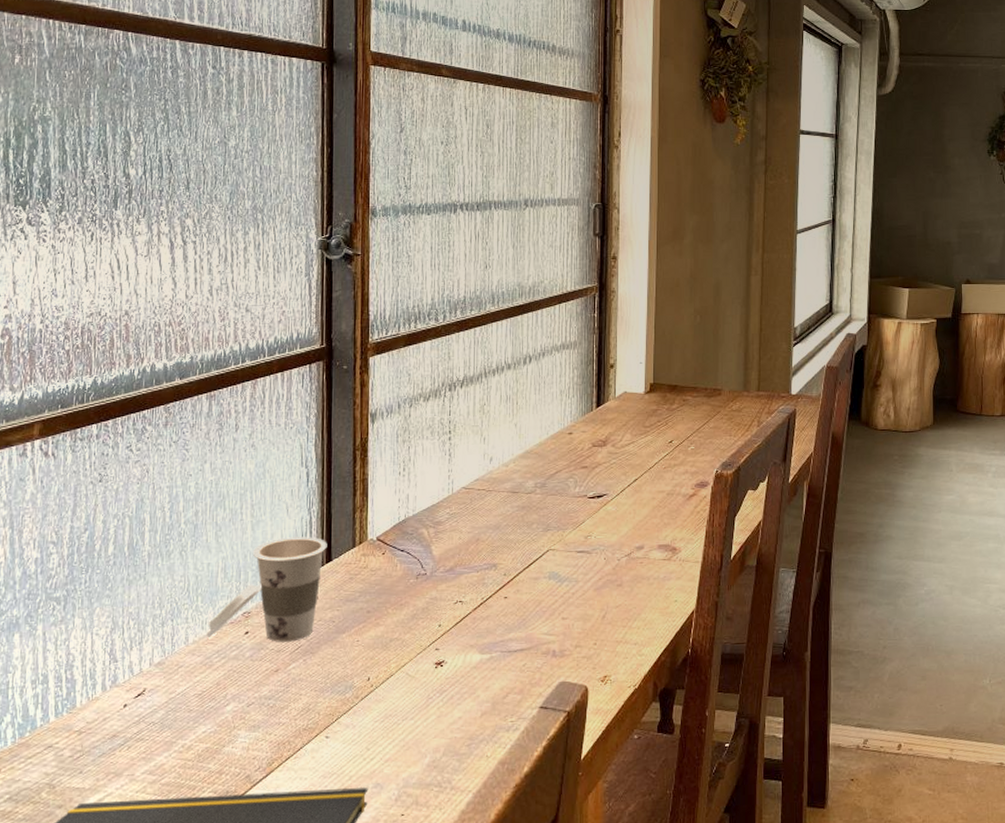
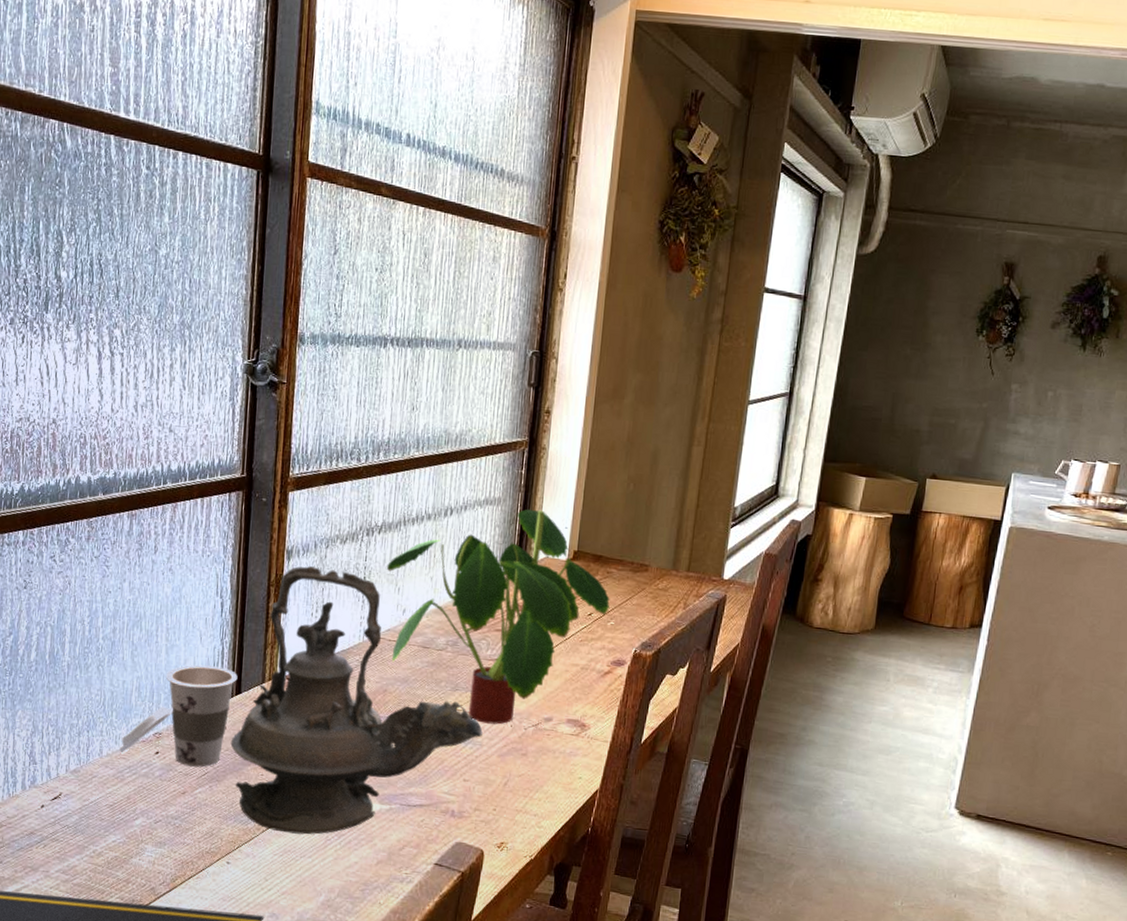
teapot: none [323,427,577,697] -> present [230,566,483,835]
plant: none [470,349,689,559] -> present [386,509,611,724]

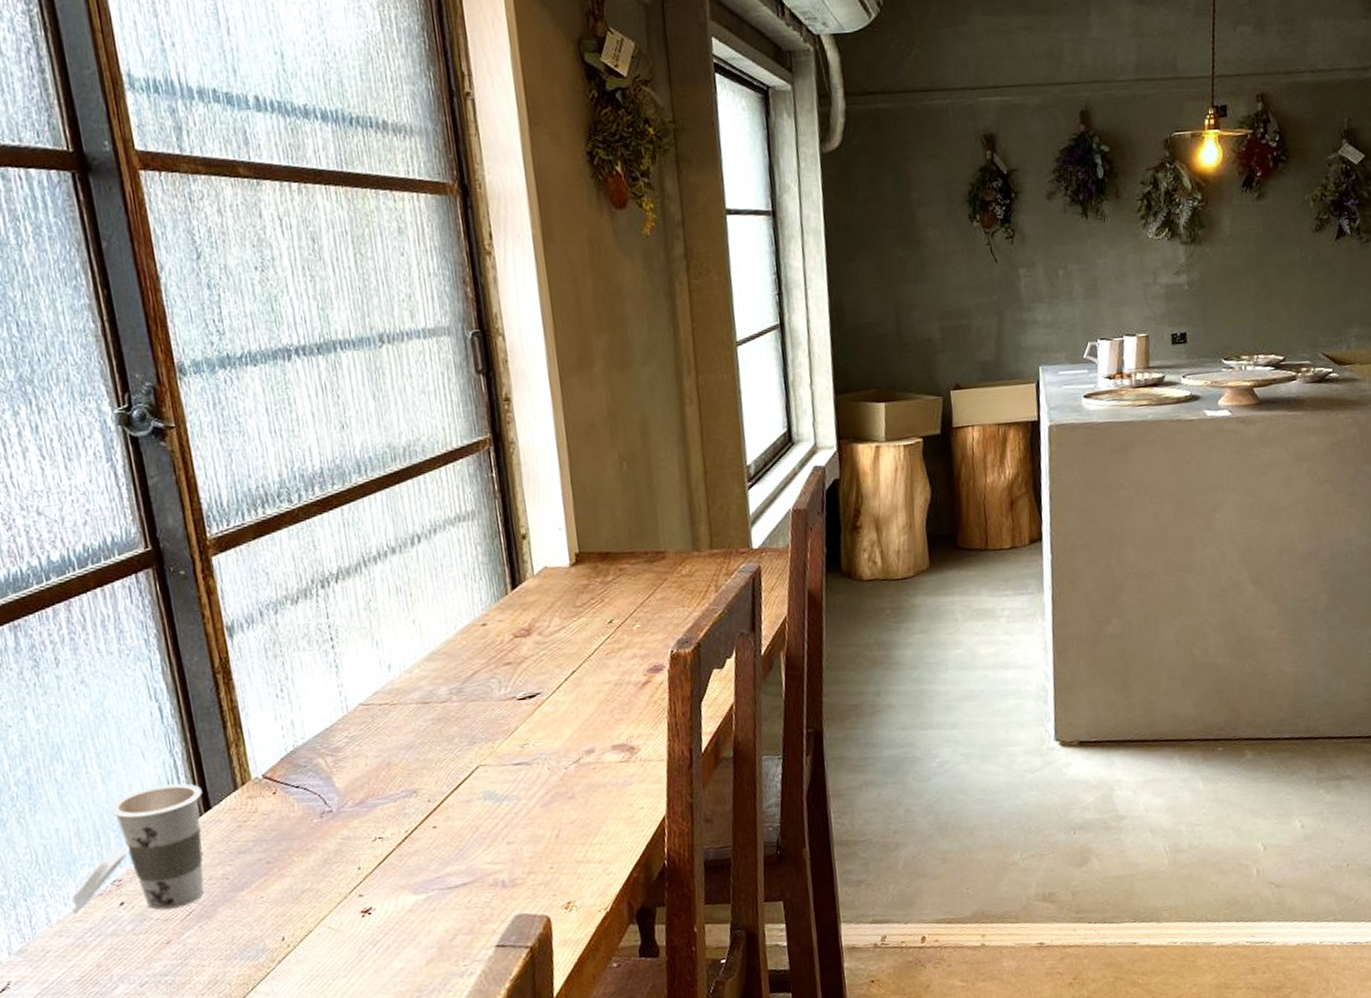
teapot: present [230,566,483,835] -> none [212,636,517,958]
plant: present [386,509,611,724] -> none [354,514,632,774]

